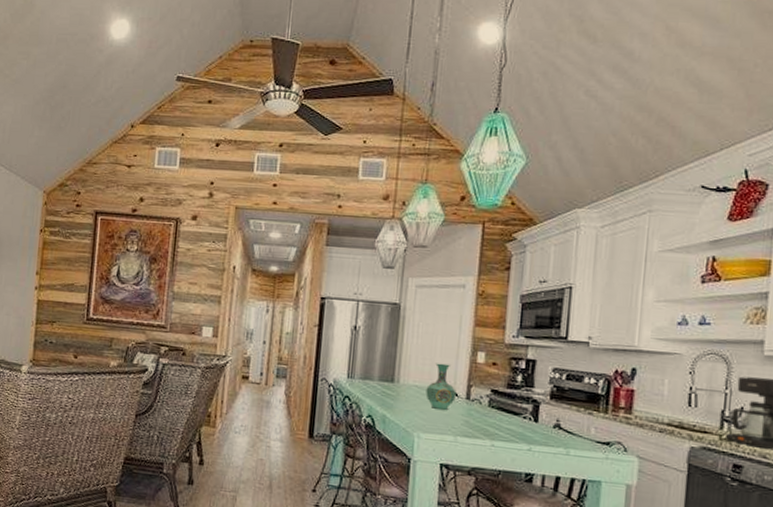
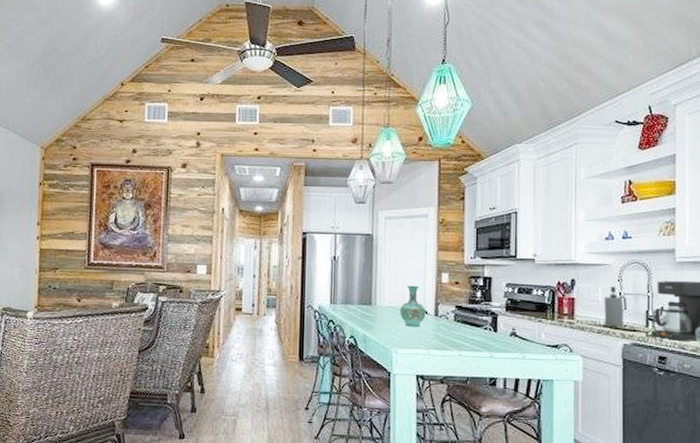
soap dispenser: none [668,379,694,427] -> present [603,286,623,327]

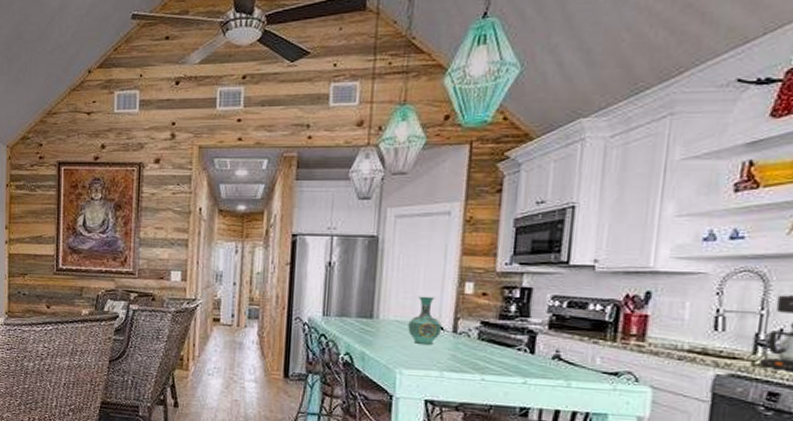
soap dispenser: present [603,286,623,327] -> none [689,301,722,353]

